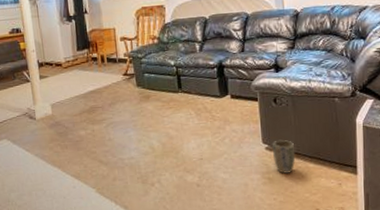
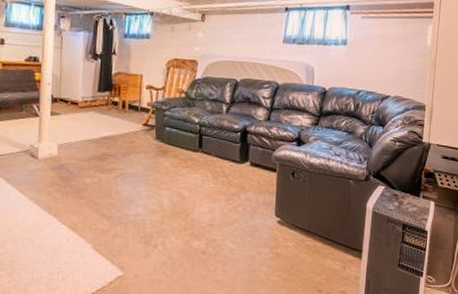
plant pot: present [273,140,296,174] -> none [283,215,306,250]

